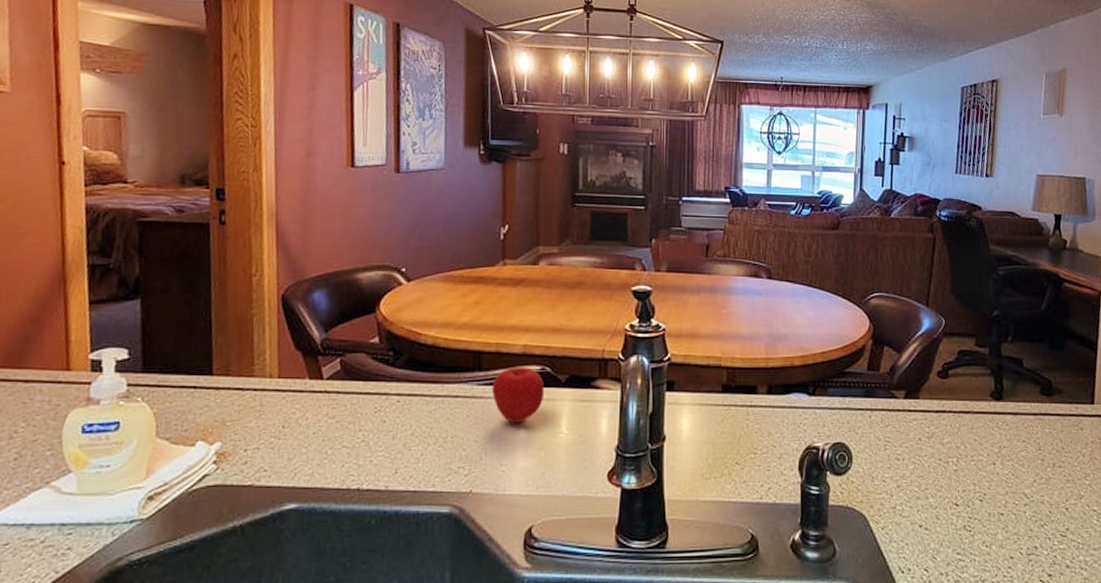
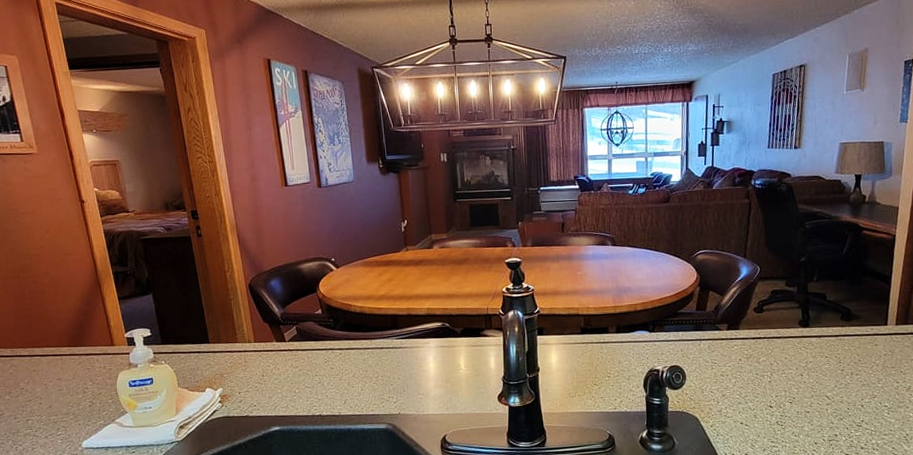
apple: present [491,367,545,424] -> none [406,324,446,365]

